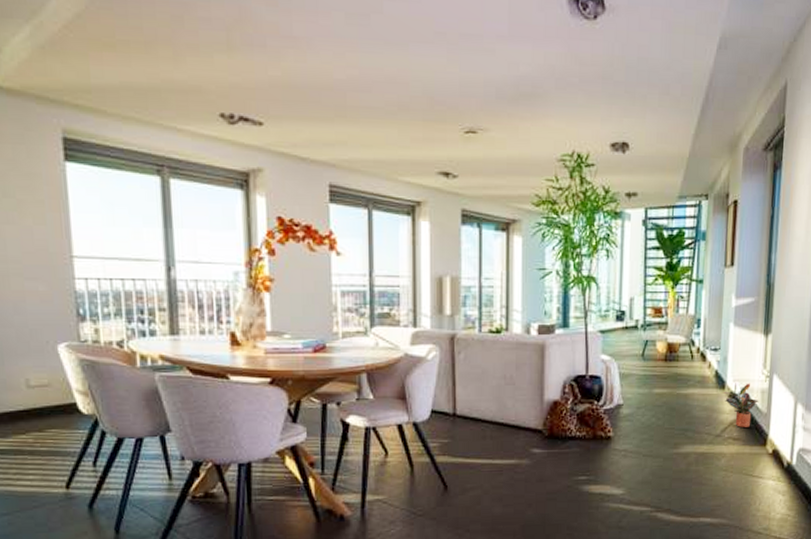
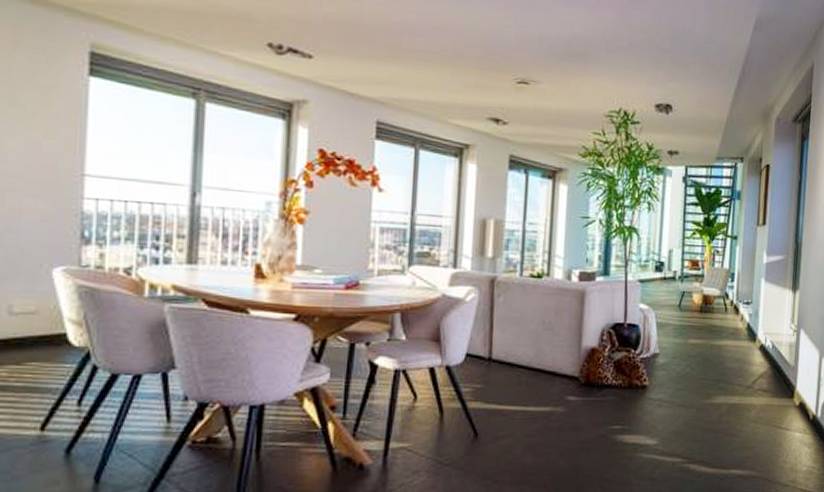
potted plant: present [723,383,759,427] -> none [754,336,787,380]

